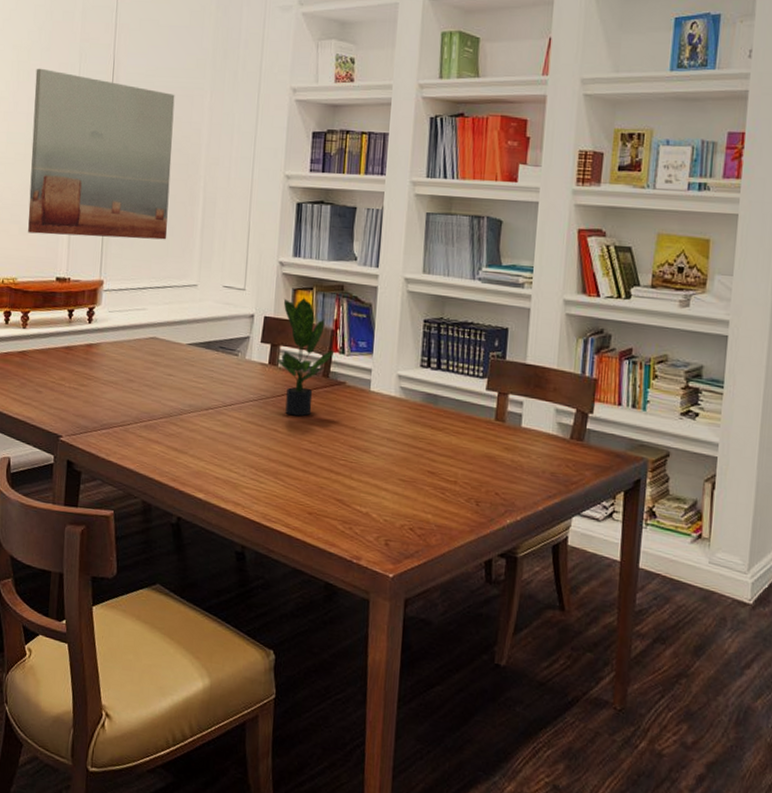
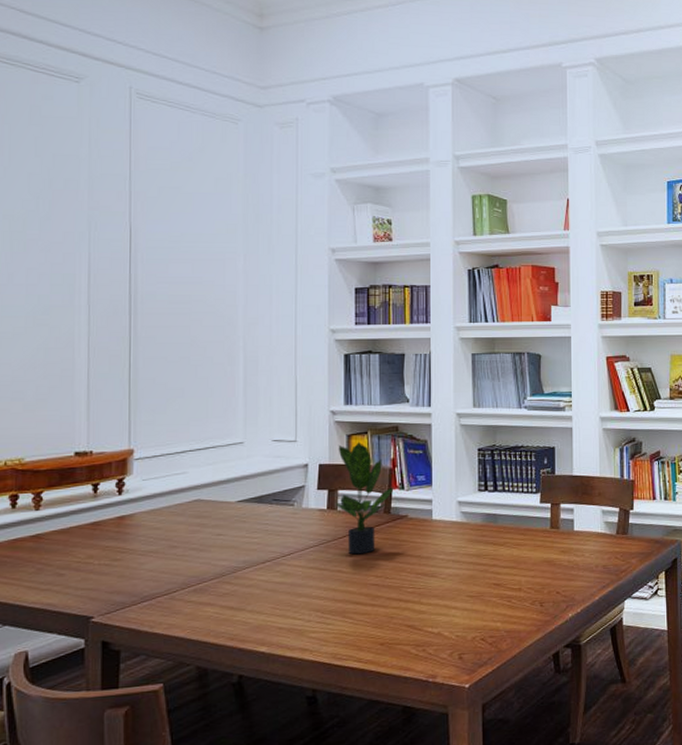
wall art: present [28,68,175,240] -> none [34,237,206,409]

